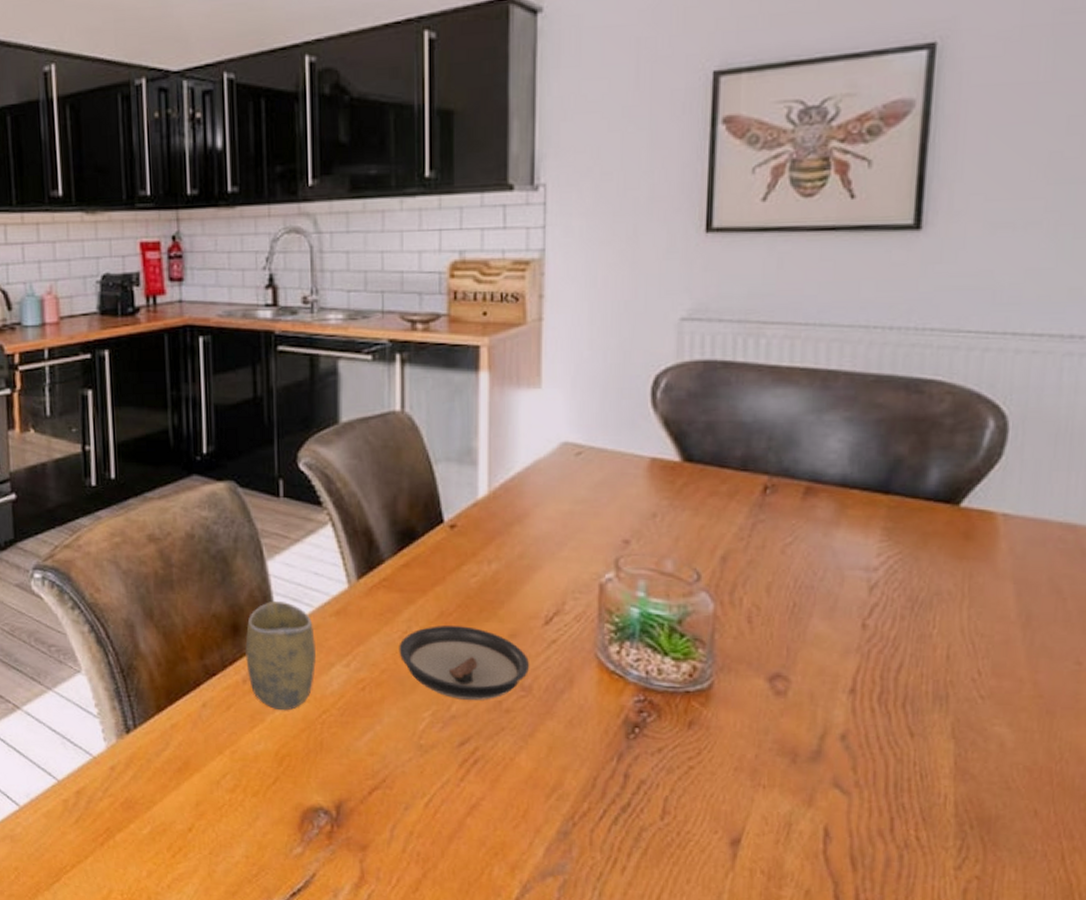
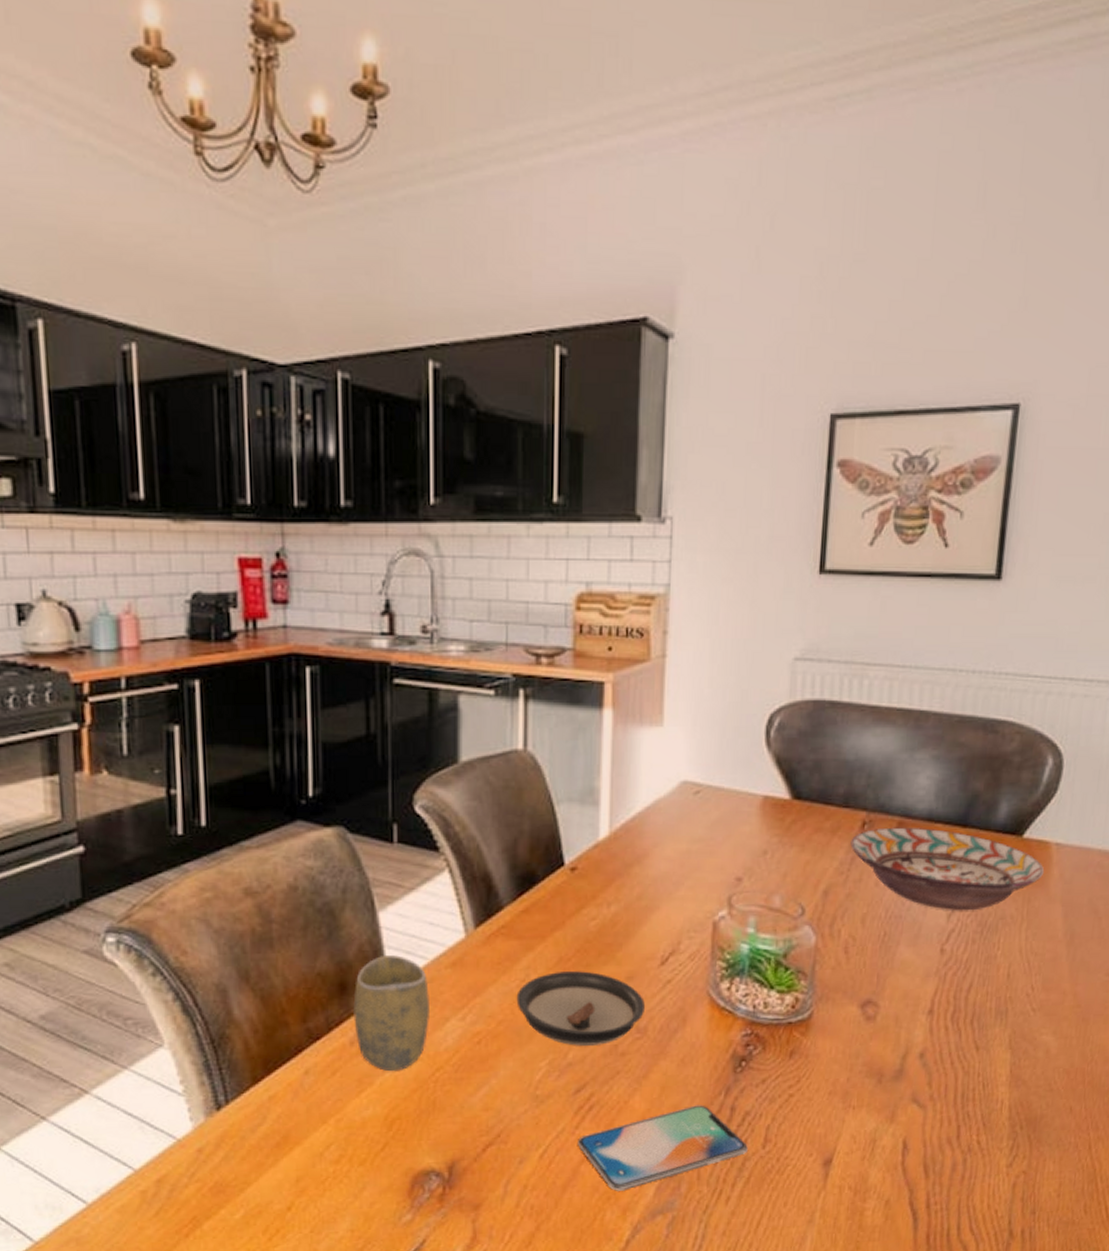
smartphone: none [463,768,644,848] -> present [578,1105,748,1191]
decorative bowl: none [750,492,989,584] -> present [850,827,1045,911]

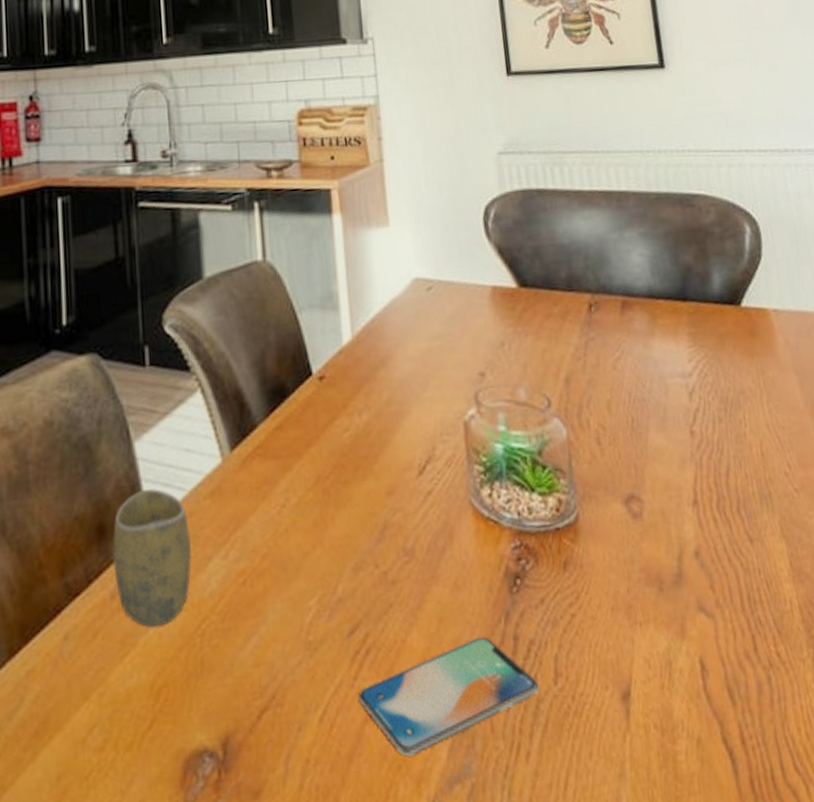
saucer: present [516,971,645,1047] -> none [278,489,409,578]
decorative bowl: present [850,827,1045,911] -> none [581,305,770,389]

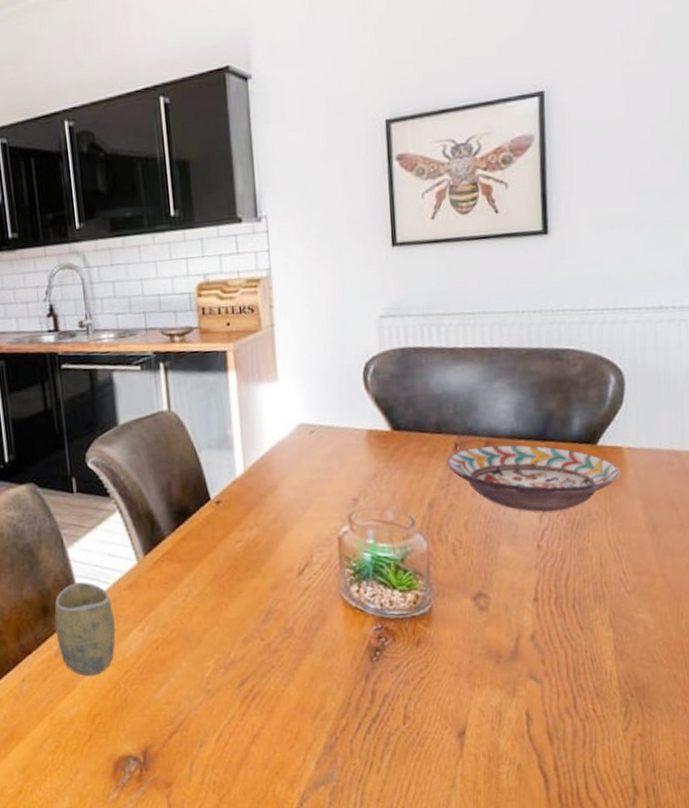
smartphone: present [358,636,540,757] -> none [246,690,391,767]
decorative bowl: none [581,305,770,389] -> present [446,444,621,512]

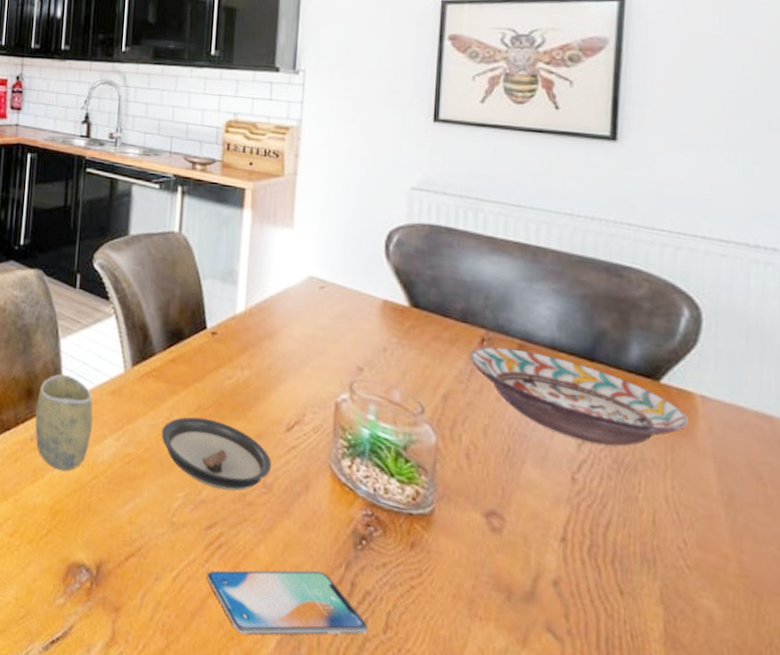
saucer: none [183,584,289,647] -> present [161,417,271,491]
smartphone: none [246,690,391,767] -> present [207,570,368,636]

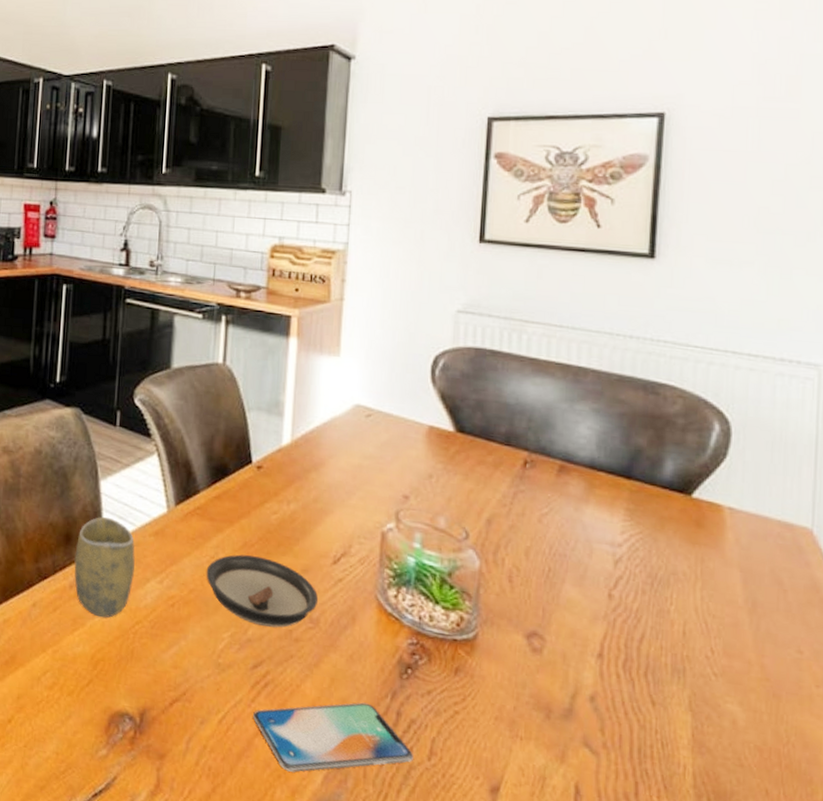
decorative bowl: present [469,346,689,447] -> none [512,468,718,562]

